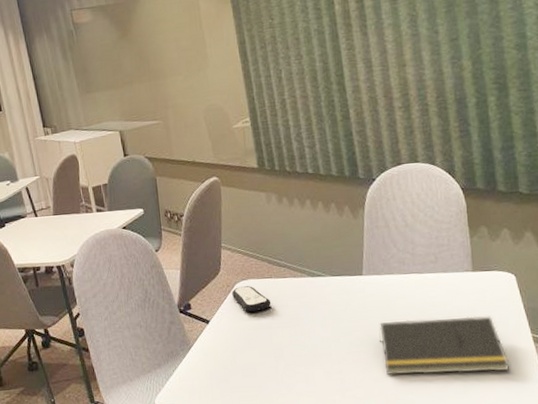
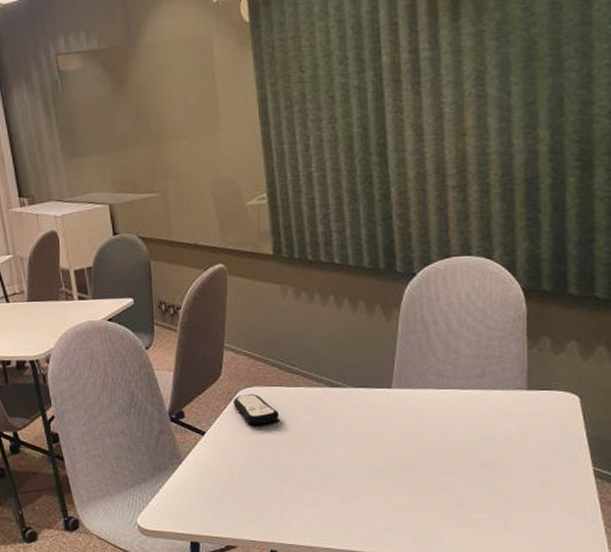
notepad: present [379,316,510,376] -> none [406,442,563,509]

